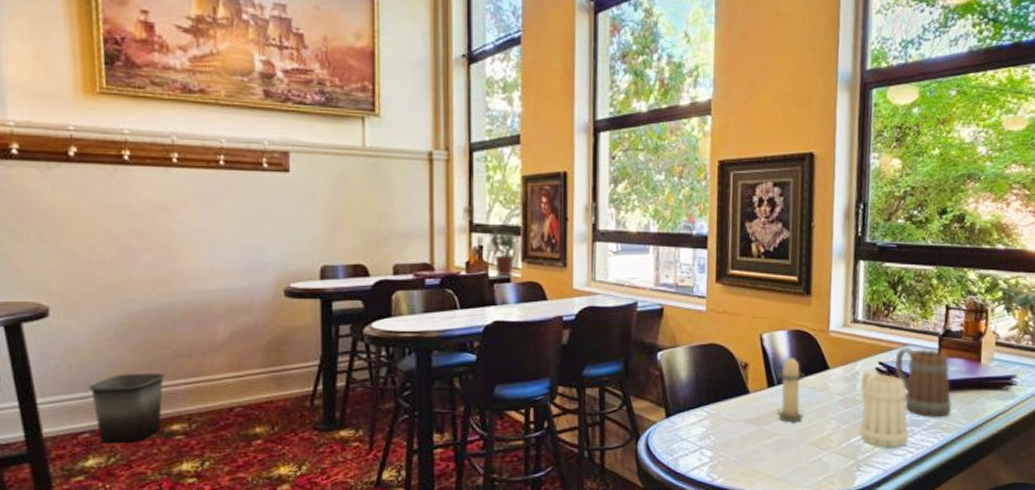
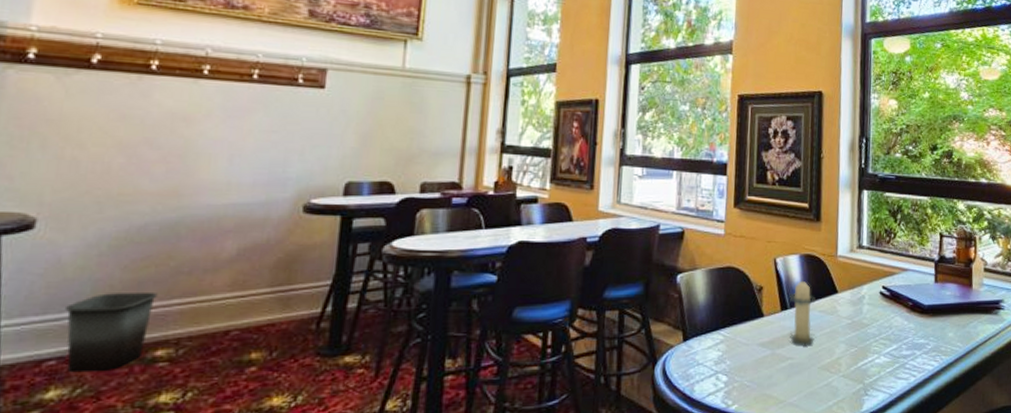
potted plant: present [489,229,516,275] -> none [519,151,546,196]
beer mug: present [859,372,909,448] -> none [866,296,911,372]
beer mug: present [894,347,952,417] -> none [896,272,948,340]

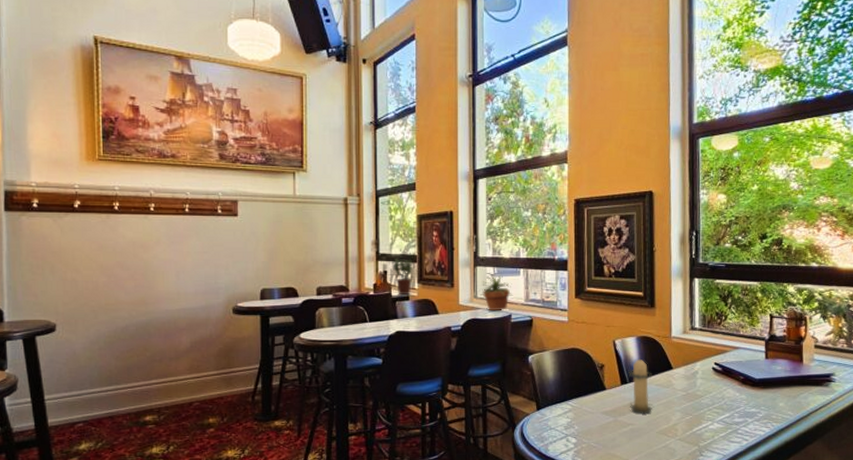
waste bin: present [65,291,158,373] -> none [84,374,141,432]
potted plant: none [519,151,546,196] -> present [392,258,413,294]
potted plant: none [625,176,663,220] -> present [481,274,512,311]

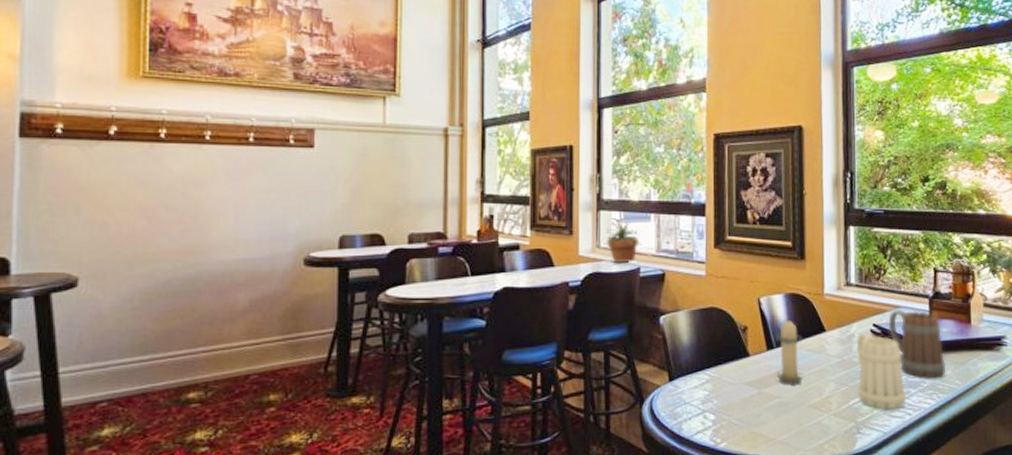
potted plant: present [392,258,413,294] -> none [499,199,525,243]
beer mug: none [700,371,743,436] -> present [856,334,906,410]
beer mug: none [728,350,779,409] -> present [888,309,945,378]

